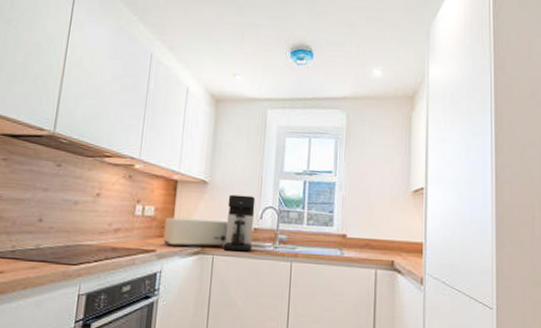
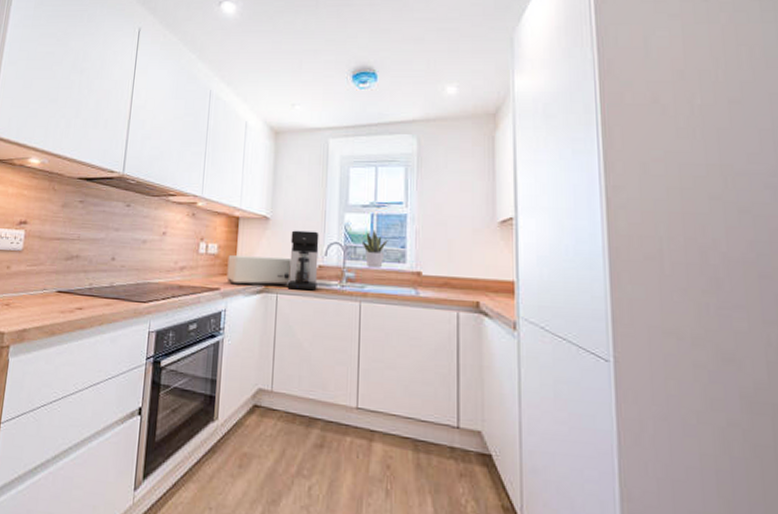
potted plant: none [294,195,320,231] -> present [361,229,390,268]

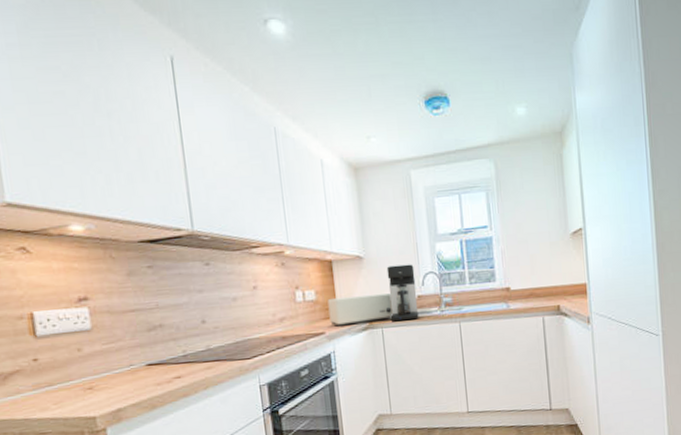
potted plant: present [361,229,390,268] -> none [454,255,479,290]

